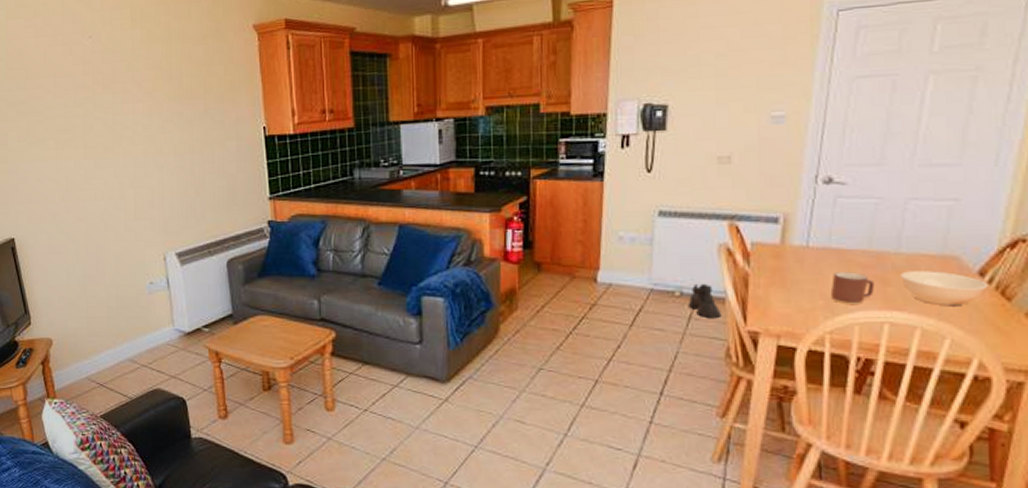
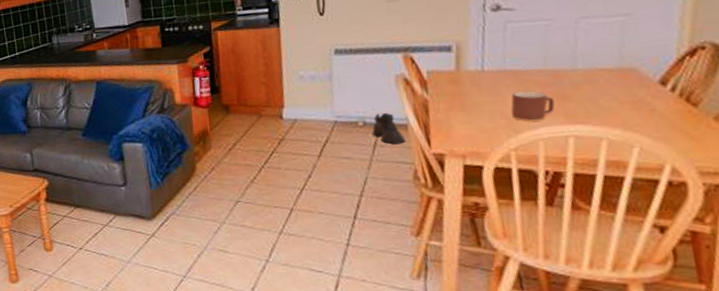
bowl: present [901,271,989,307] -> none [580,83,672,117]

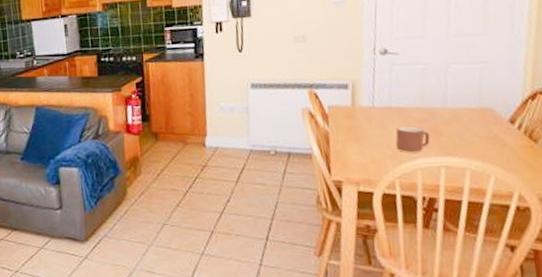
shoe: present [372,112,406,144] -> none [282,142,310,171]

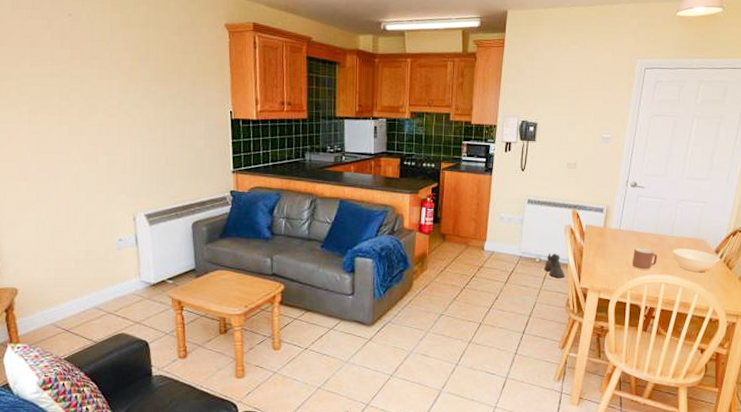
shoe: none [282,142,310,171] -> present [545,253,565,278]
bowl: none [449,121,519,150] -> present [673,248,720,273]

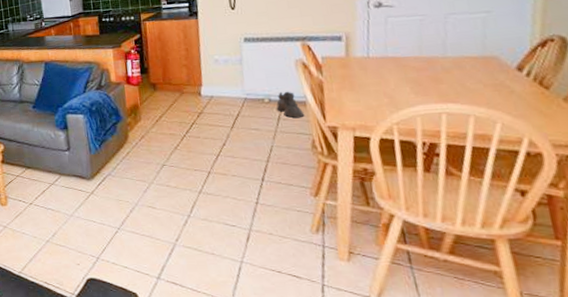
mug: present [632,248,658,271] -> none [392,74,430,101]
bowl: present [673,248,720,273] -> none [450,69,527,97]

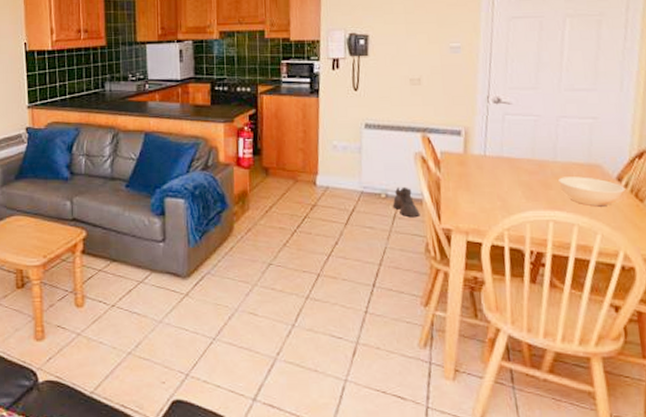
bowl: none [450,69,527,97] -> present [558,177,625,207]

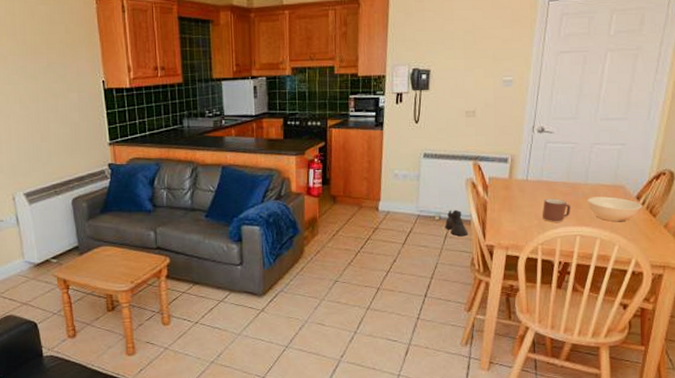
mug: none [505,177,540,206] -> present [542,198,571,223]

